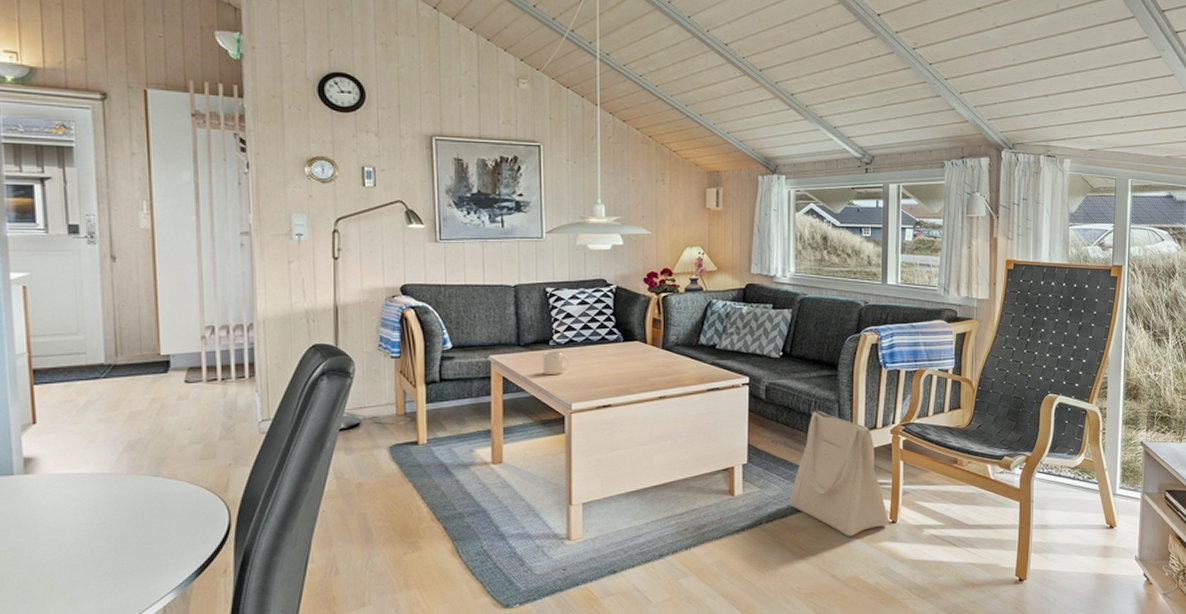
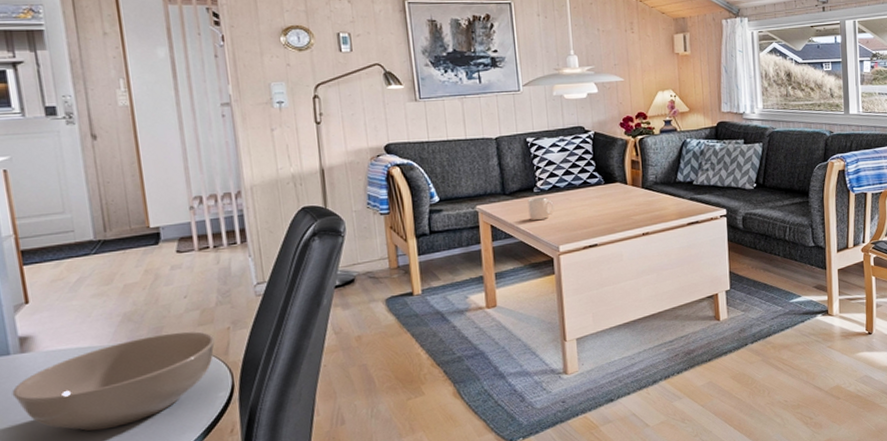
bowl: none [12,464,216,560] -> present [12,331,216,432]
tote bag: present [789,410,889,536] -> none [771,235,866,350]

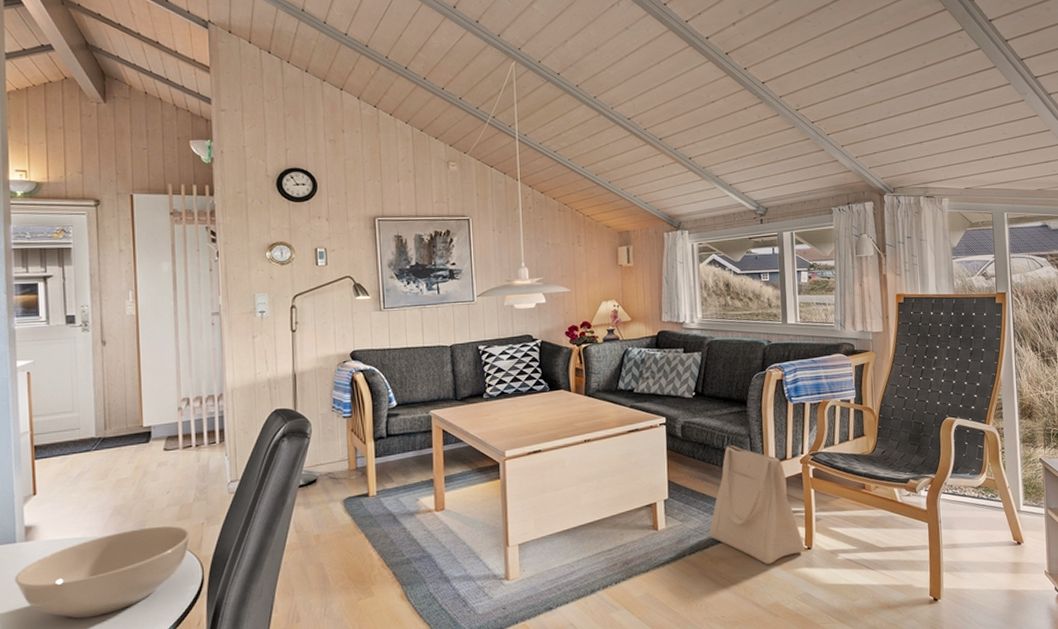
mug: present [528,197,555,221] -> none [477,403,502,426]
tote bag: none [771,235,866,350] -> present [709,445,805,564]

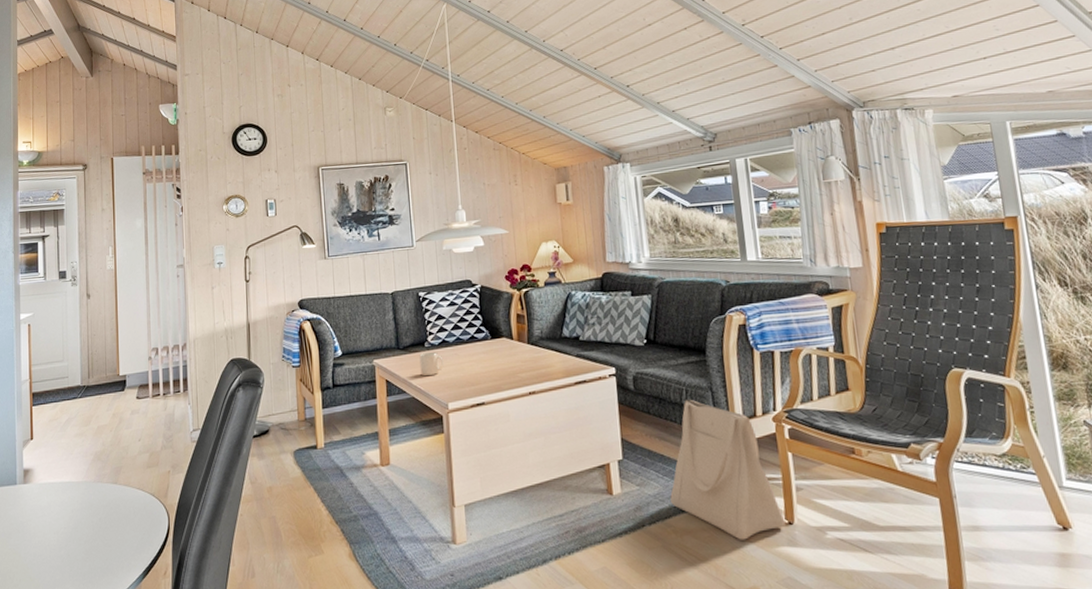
bowl: present [14,525,191,619] -> none [14,472,159,561]
mug: none [477,403,502,426] -> present [419,352,444,377]

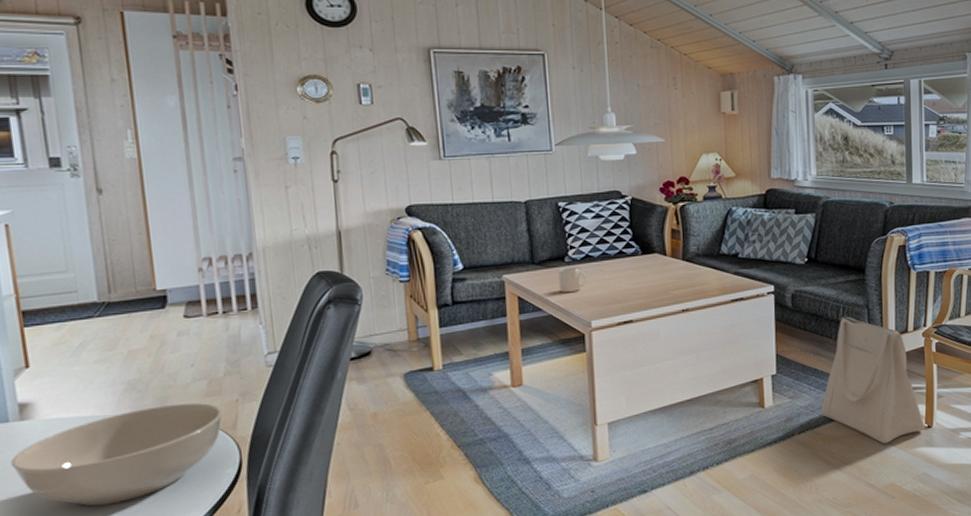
bowl: none [14,472,159,561] -> present [10,402,224,507]

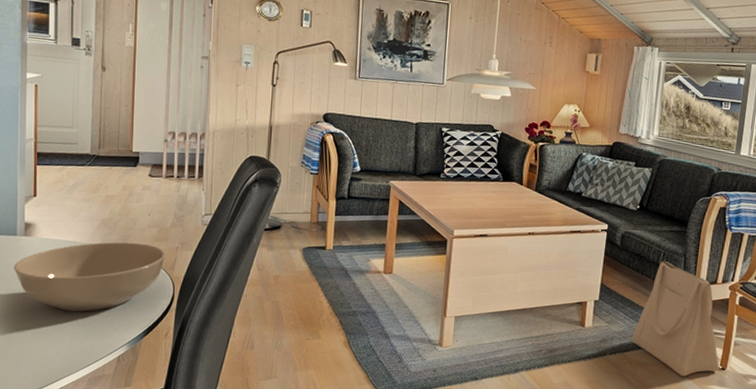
mug: present [558,267,587,293] -> none [432,182,456,204]

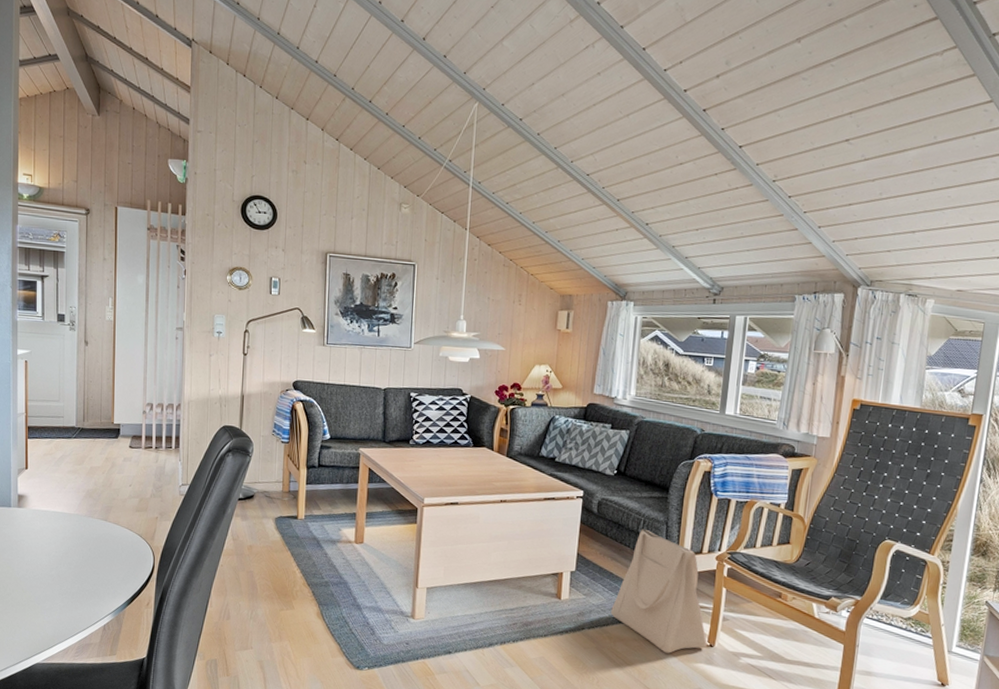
bowl: present [13,242,166,312] -> none [8,512,147,582]

